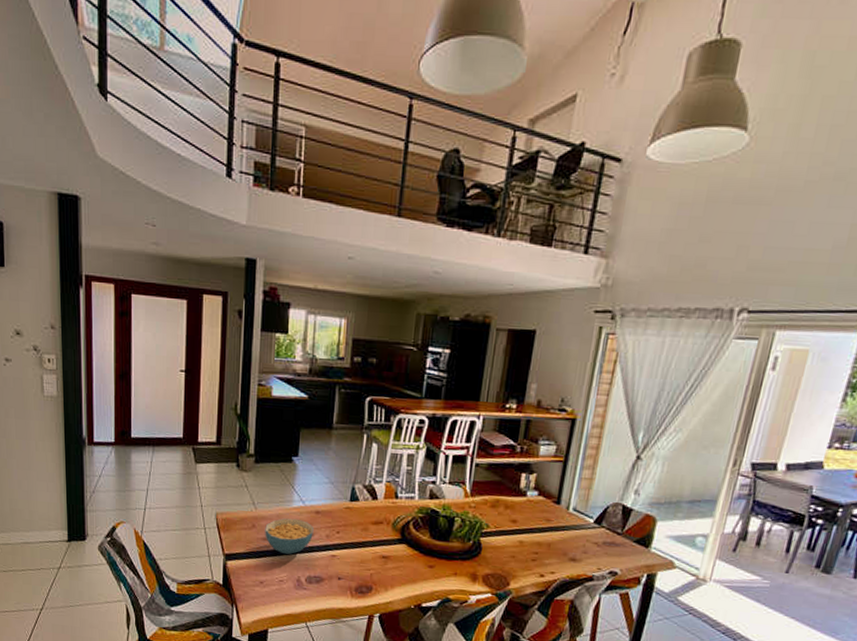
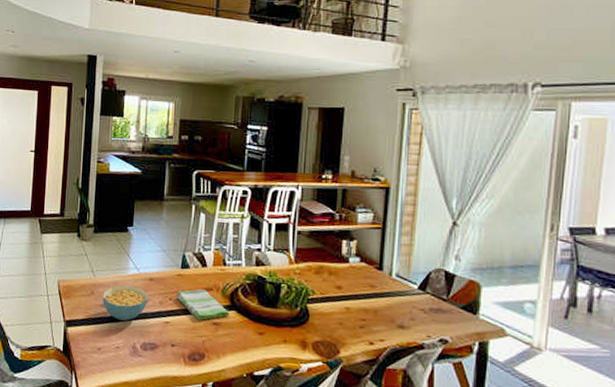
dish towel: none [344,522,400,554] -> present [176,289,229,320]

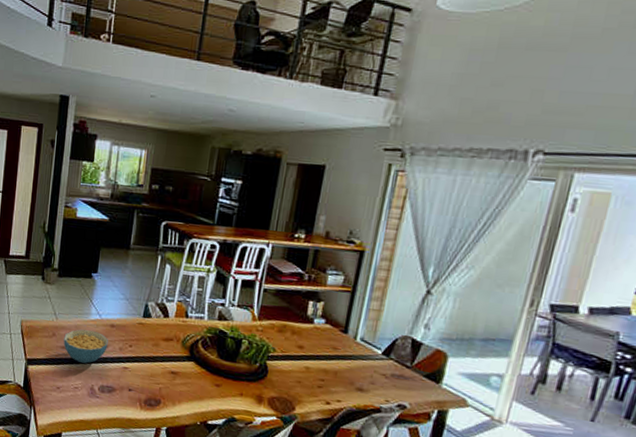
dish towel: present [176,289,229,320] -> none [136,338,188,369]

